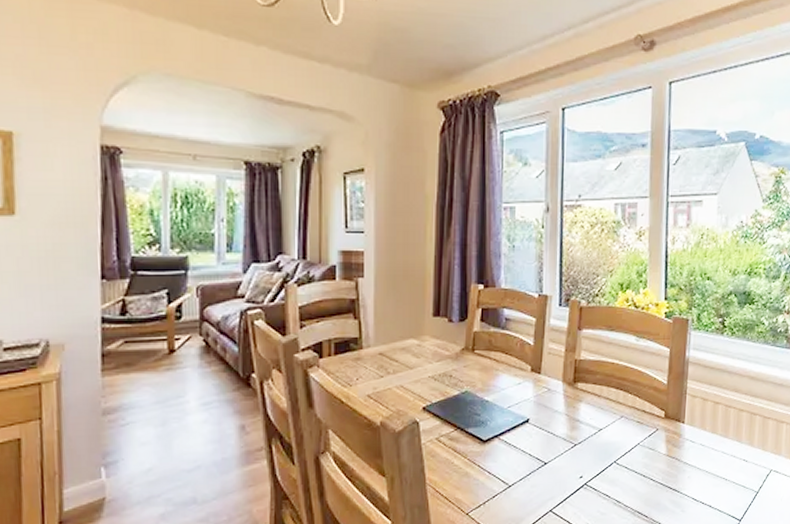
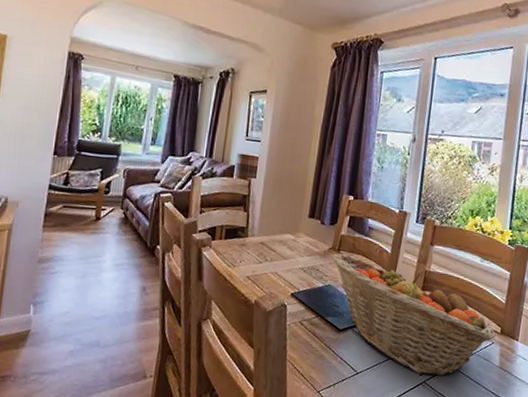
fruit basket: none [465,353,660,477] -> present [332,253,496,376]

